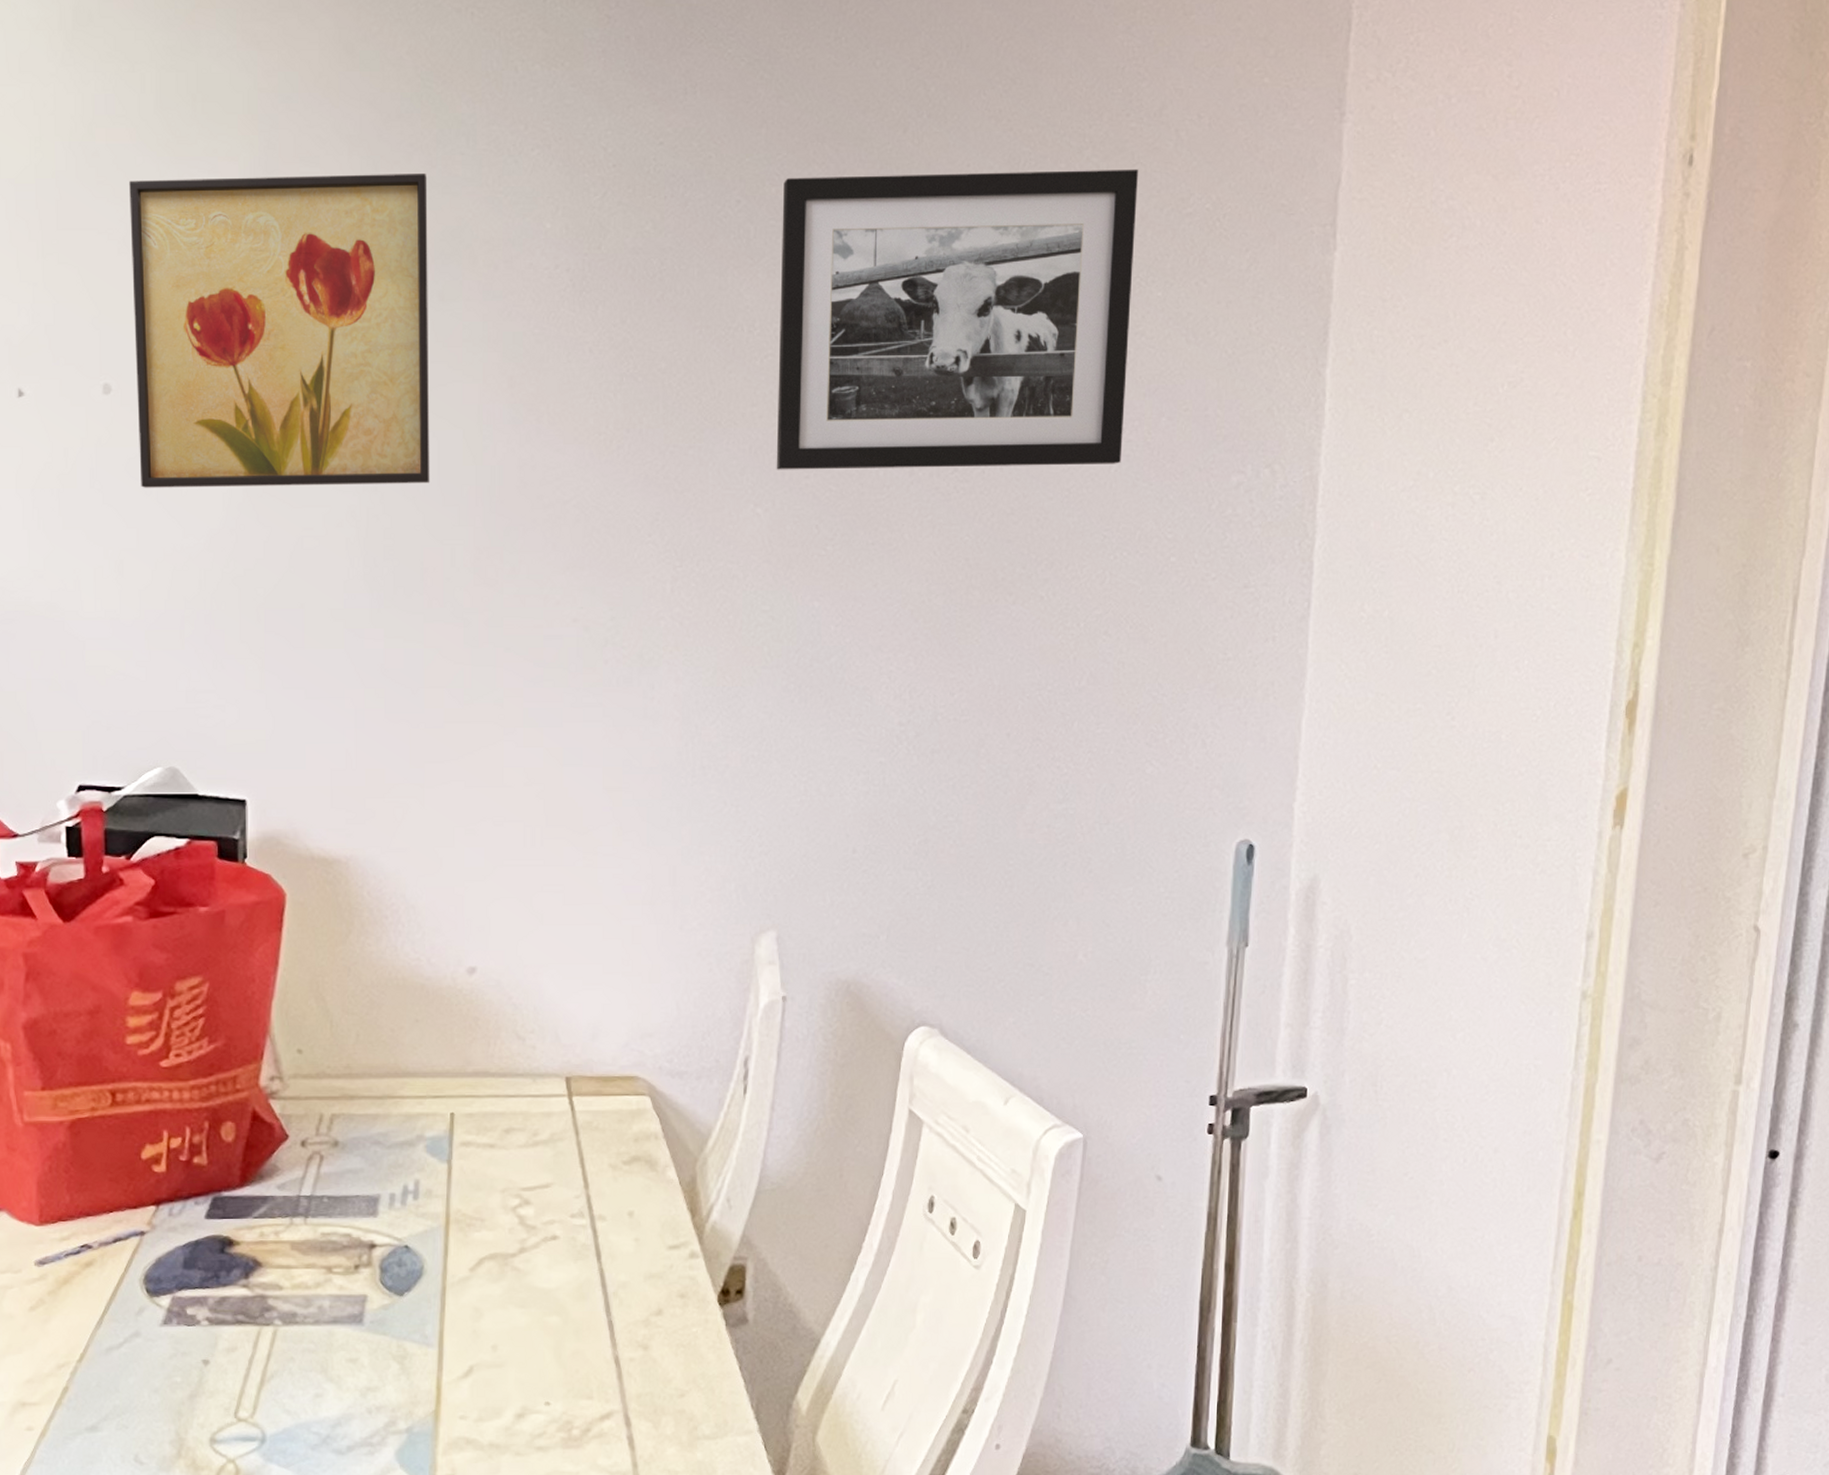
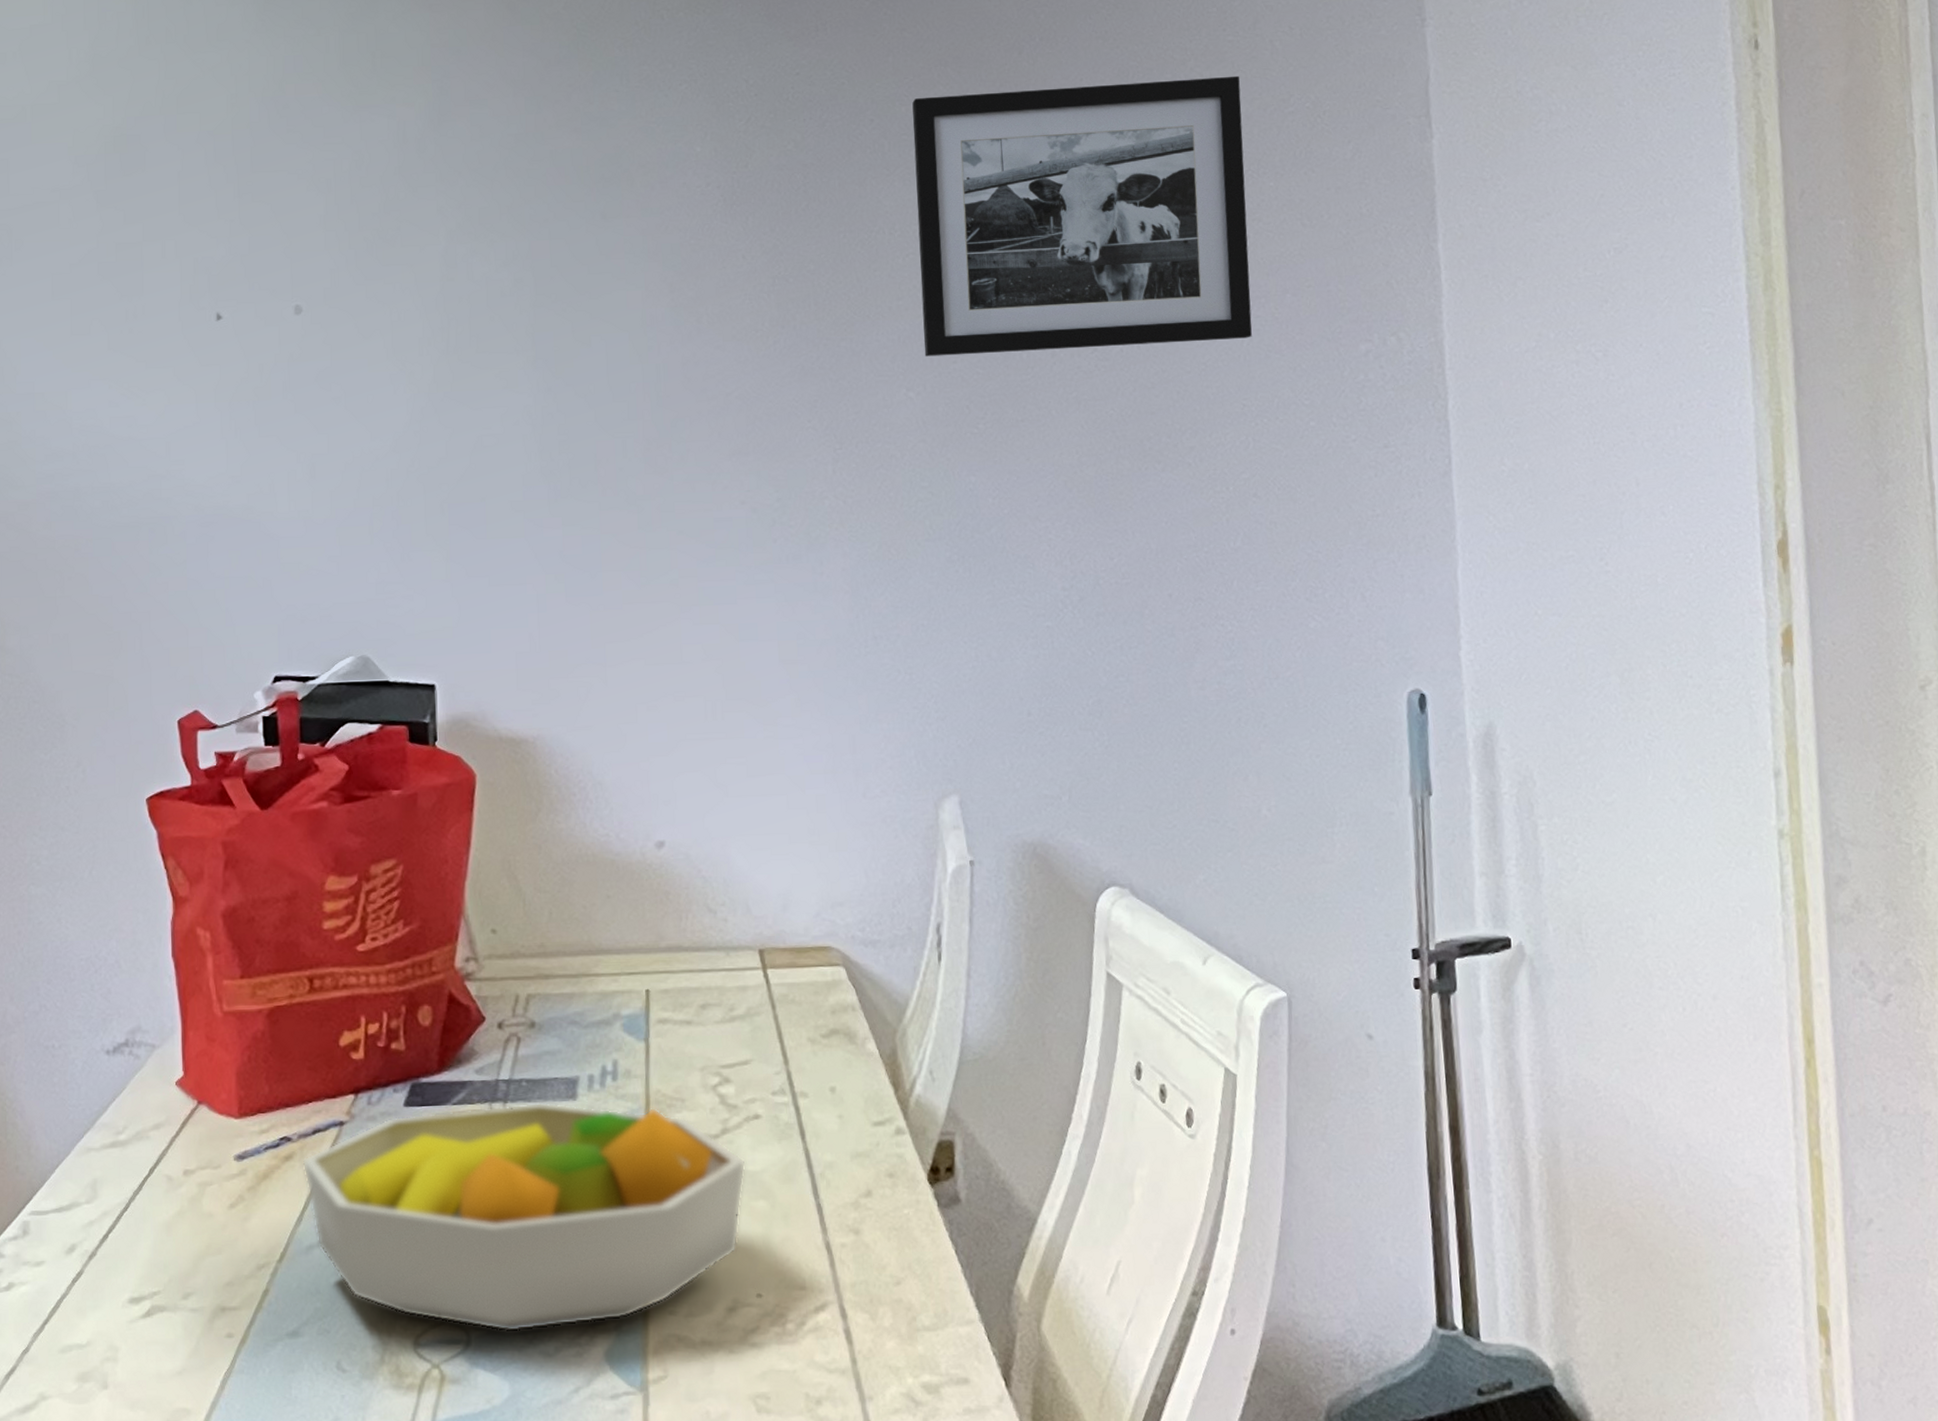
fruit bowl: none [101,1218,541,1432] -> present [301,1102,746,1333]
wall art: present [129,174,430,488] -> none [316,109,600,397]

